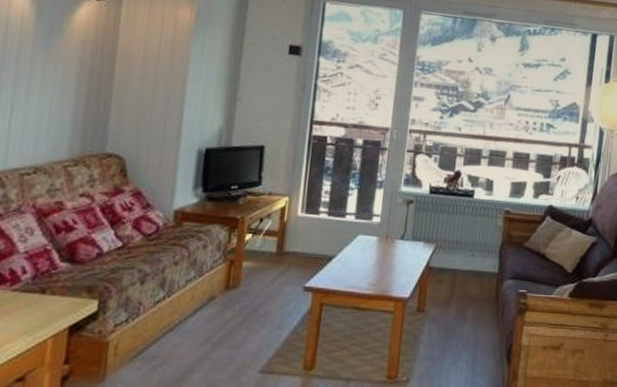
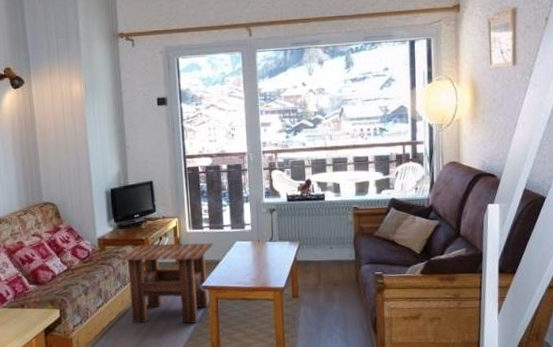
side table: none [197,224,330,334] -> present [118,243,214,324]

